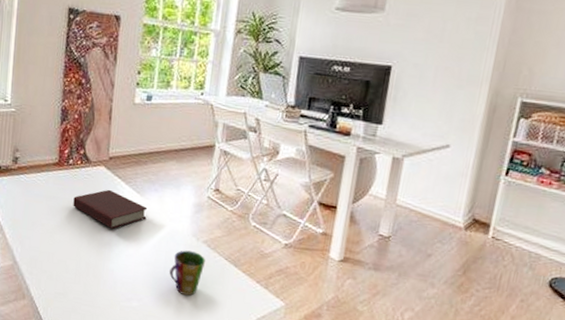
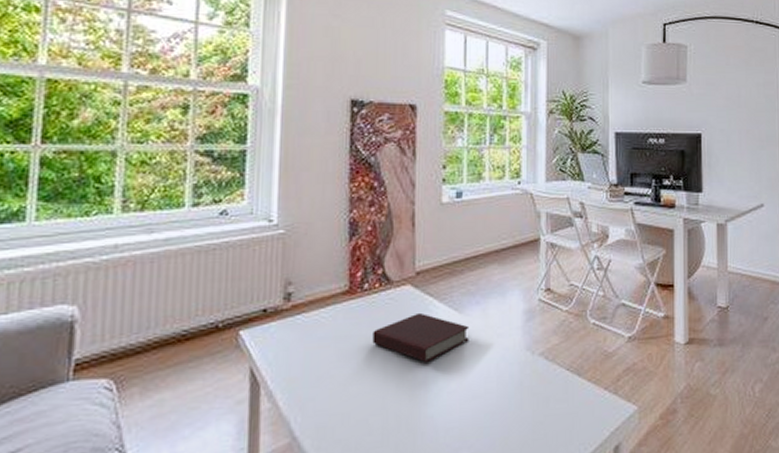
cup: present [169,250,205,296] -> none [504,368,544,426]

